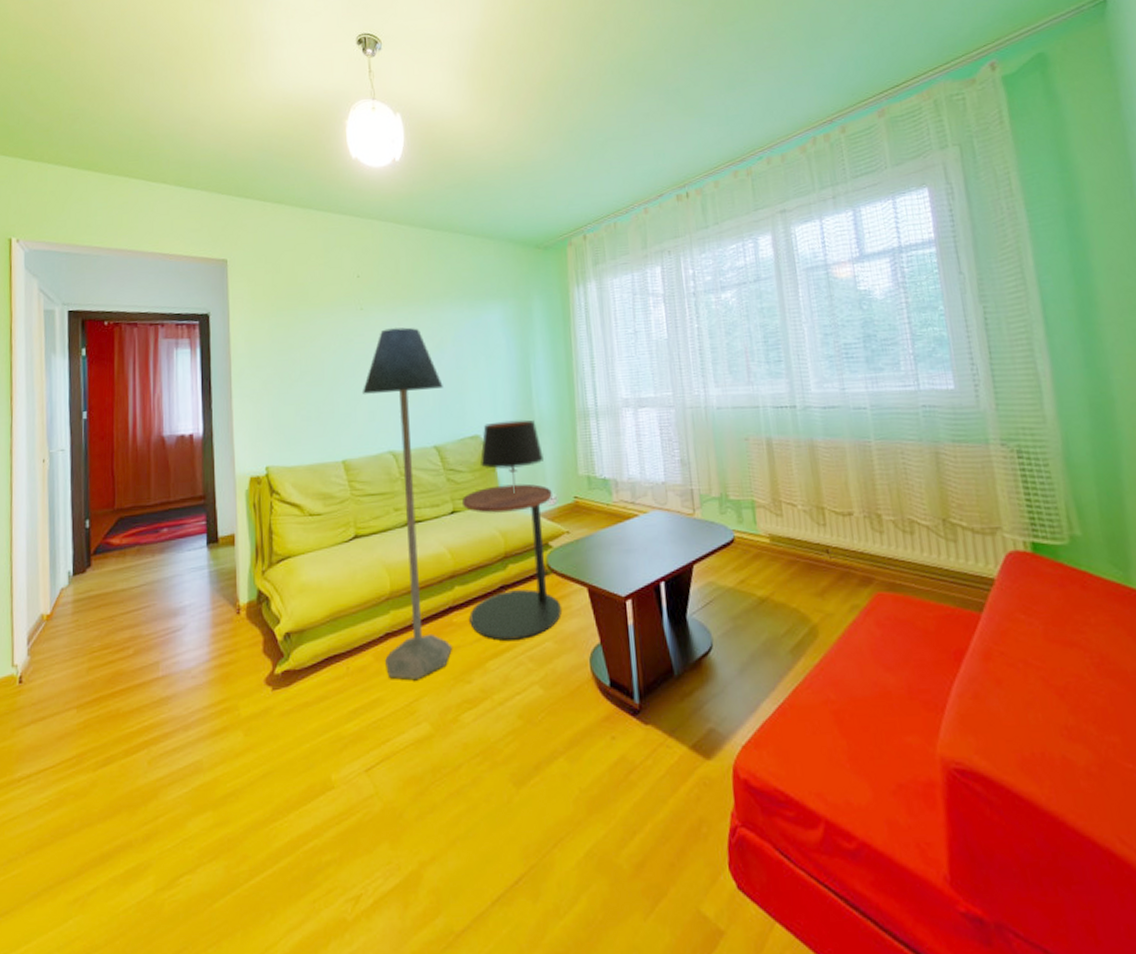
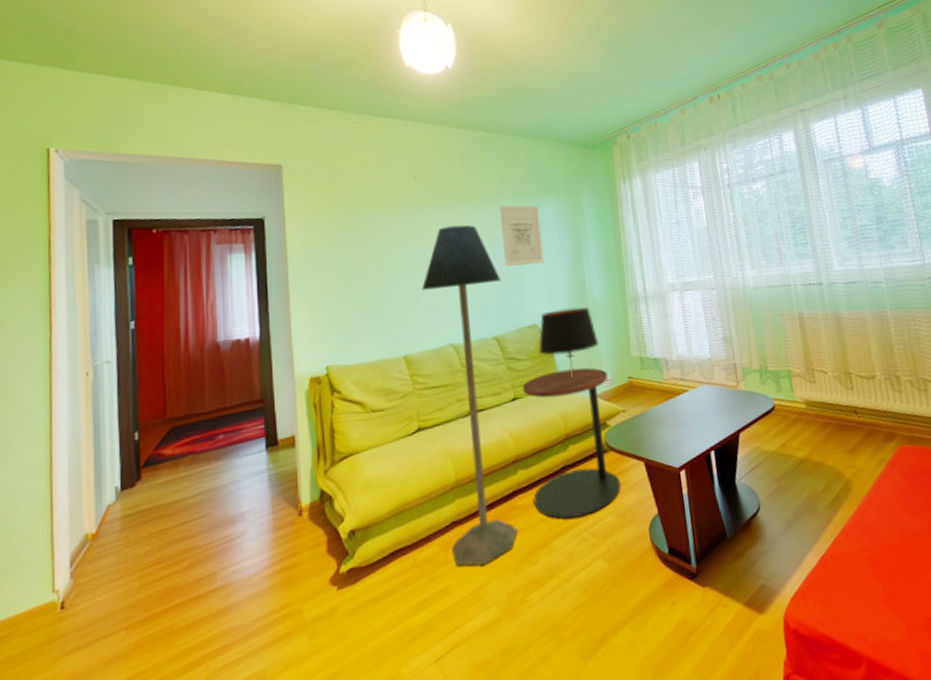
wall art: none [444,308,489,373] -> present [499,205,544,267]

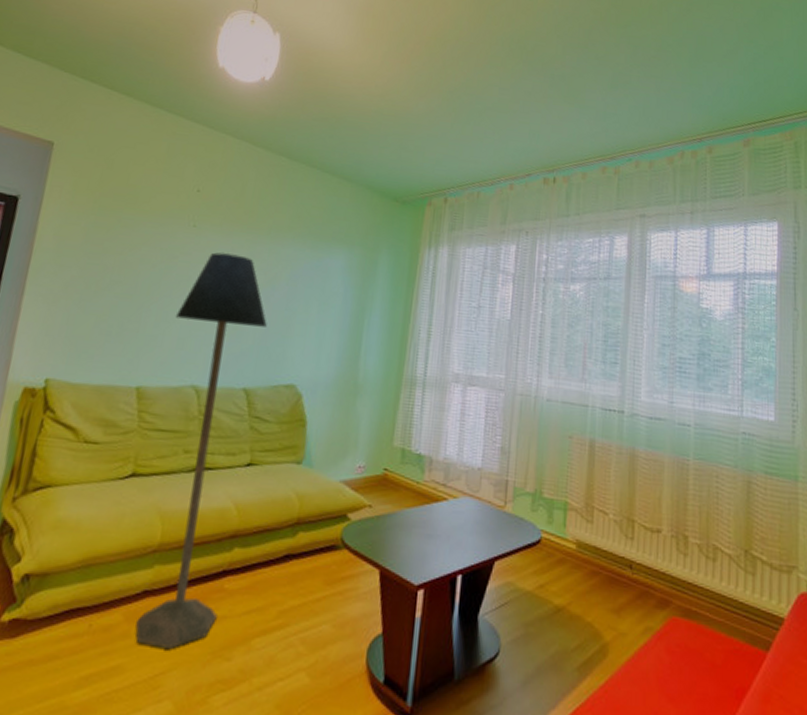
wall art: present [499,205,544,267] -> none [275,244,328,319]
side table: present [522,367,621,520] -> none [243,443,362,618]
table lamp: present [539,307,598,377] -> none [290,374,360,455]

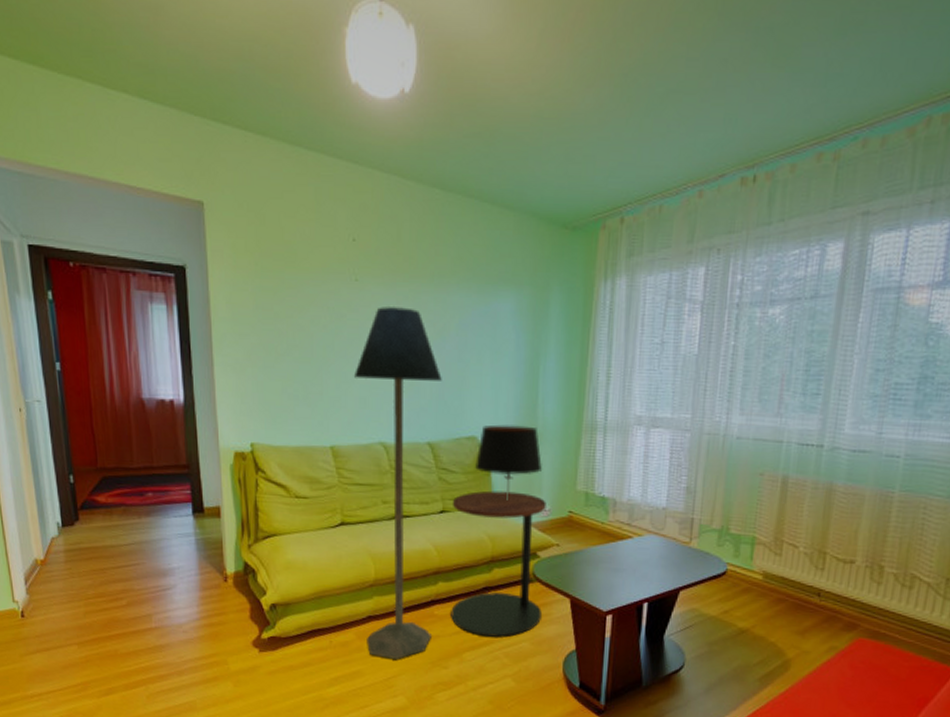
side table: none [243,443,362,618] -> present [451,490,546,637]
table lamp: none [290,374,360,455] -> present [475,424,542,500]

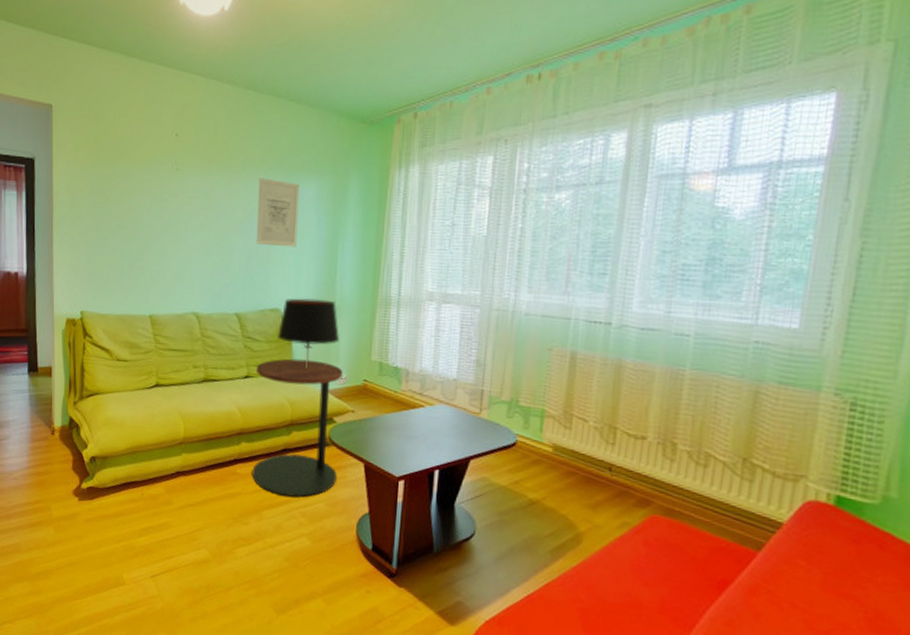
floor lamp: present [353,307,442,659] -> none [171,192,250,514]
wall art: none [448,290,496,369] -> present [256,178,300,247]

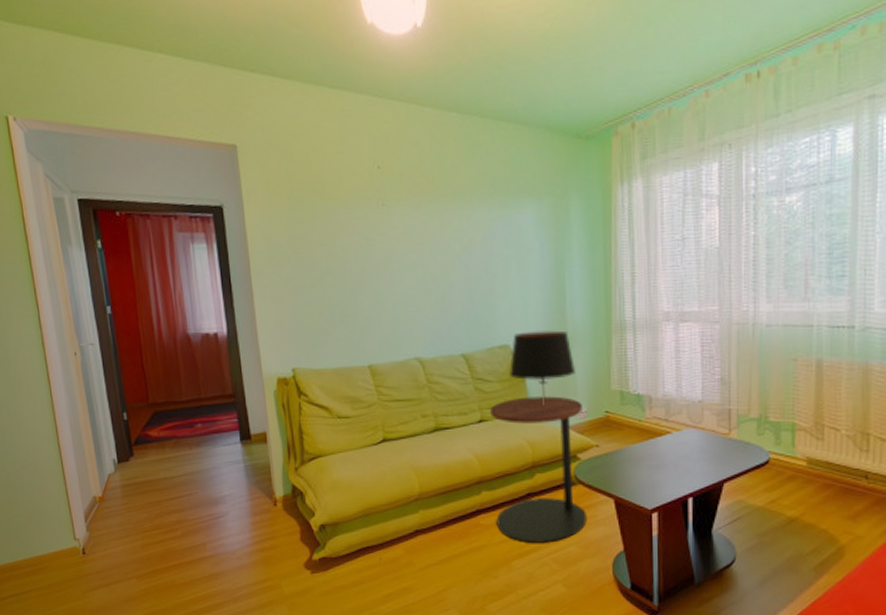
wall art: present [256,178,300,247] -> none [473,206,520,279]

